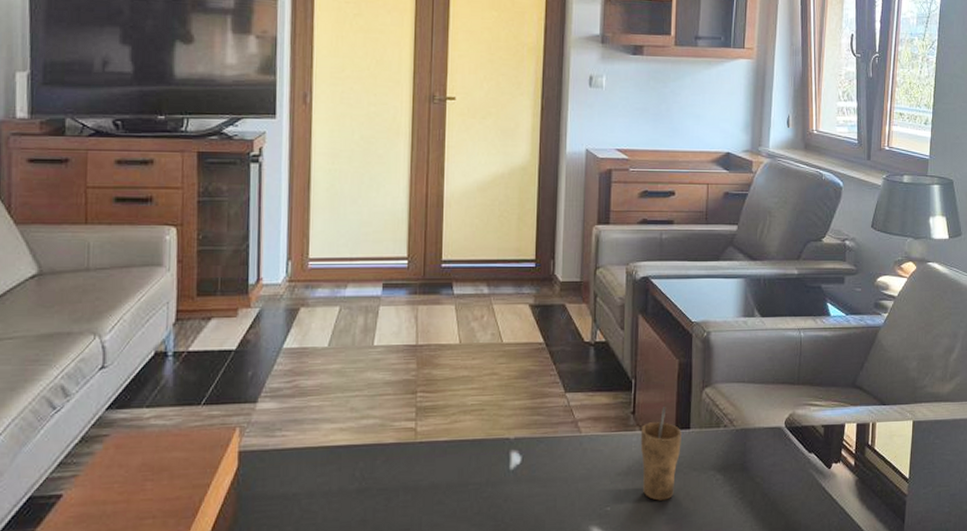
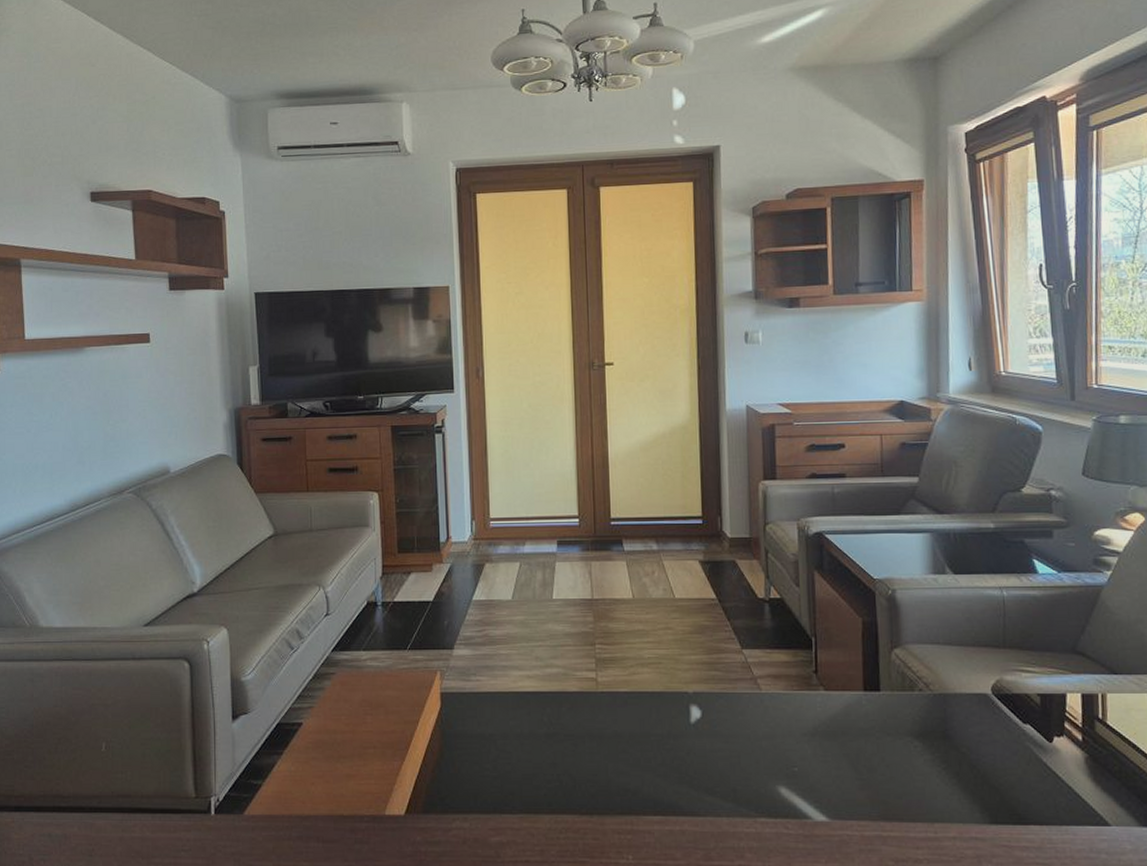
cup: present [640,407,682,501] -> none [825,667,872,765]

